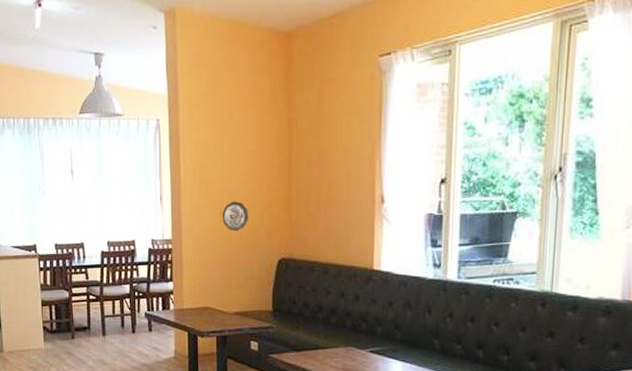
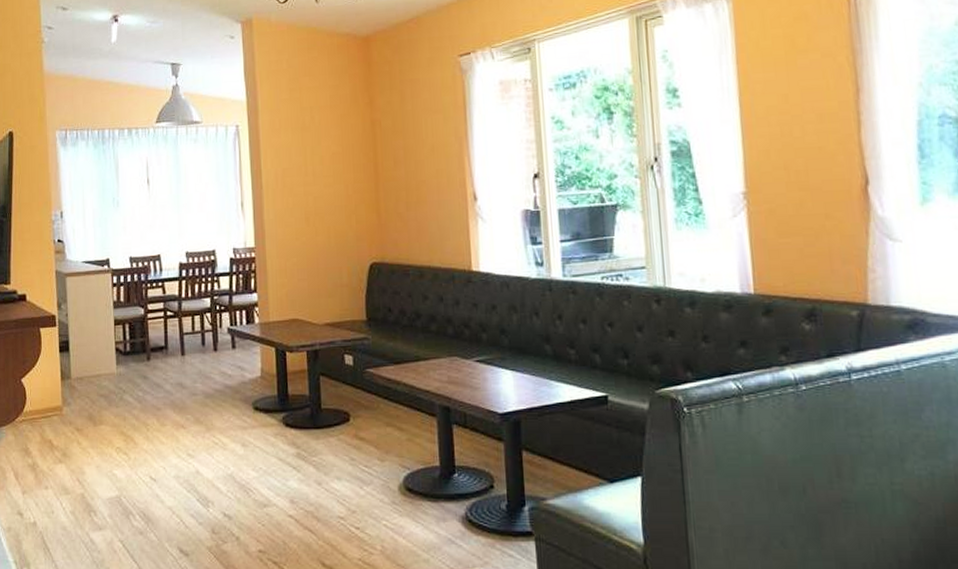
decorative plate: present [222,201,248,232] -> none [307,205,335,237]

